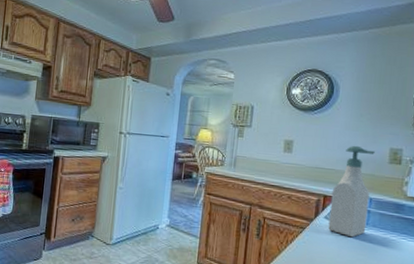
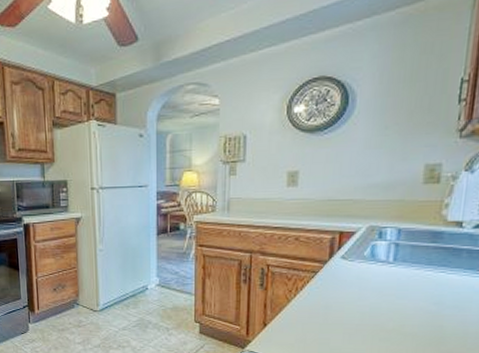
soap bottle: present [328,145,375,238] -> none [346,166,405,277]

